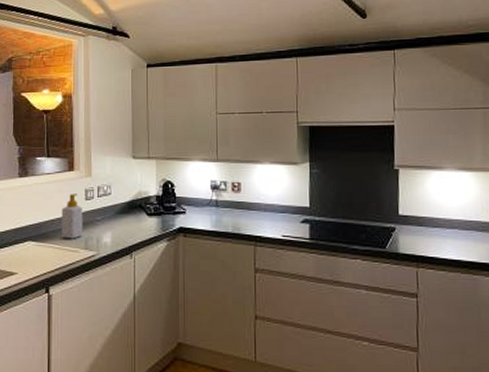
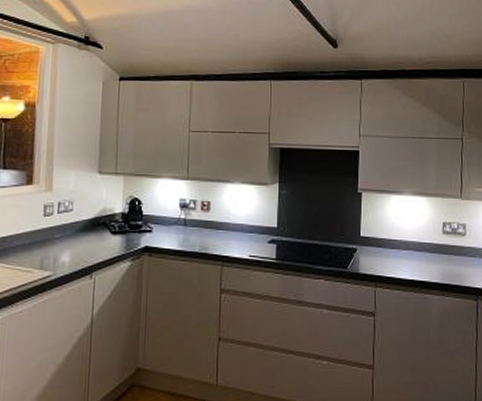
soap bottle: present [61,194,83,239] -> none [13,209,41,258]

